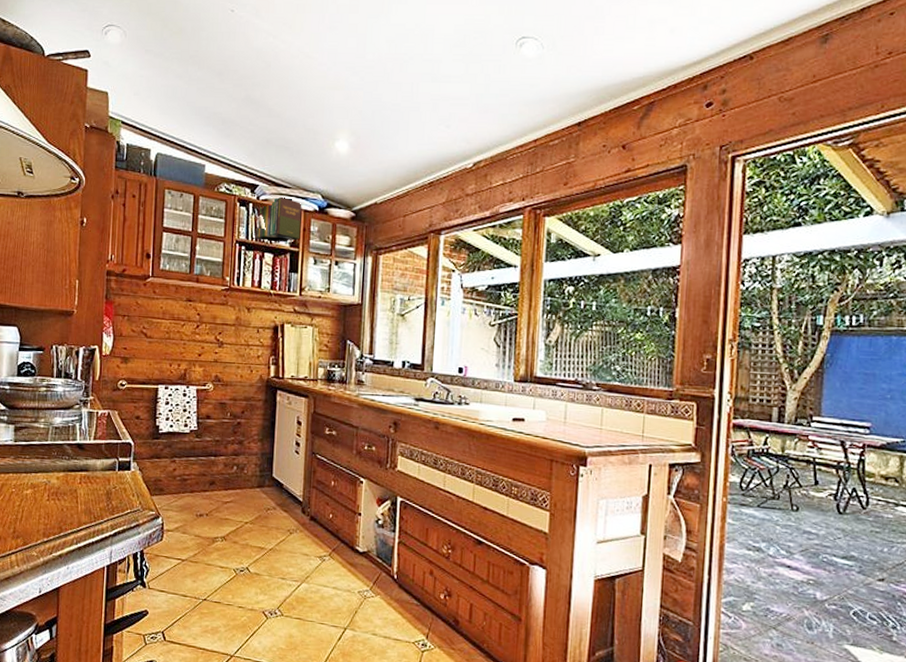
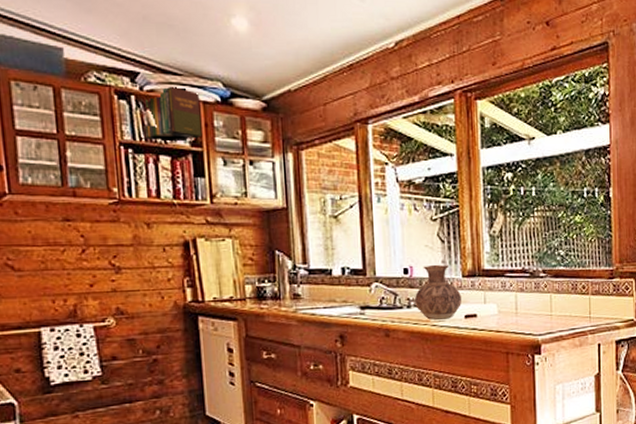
ceramic jug: none [465,366,511,421] -> present [414,264,461,321]

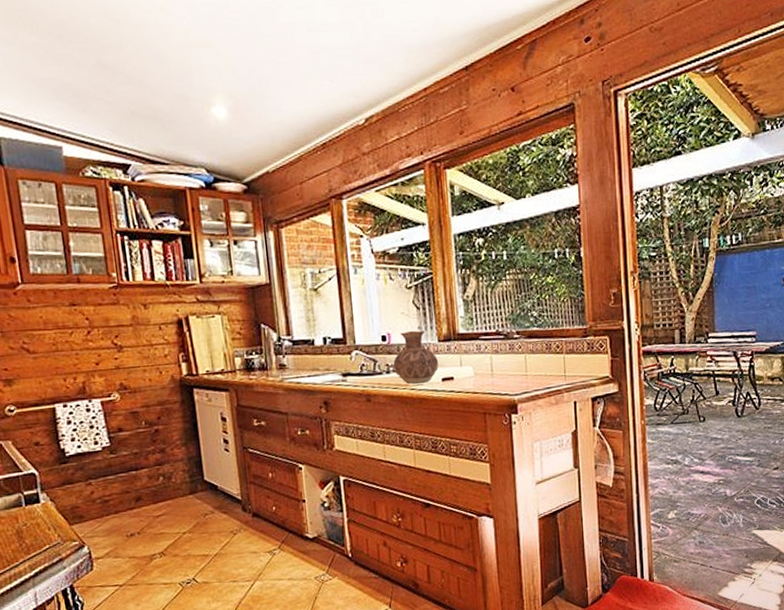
books: present [143,86,203,143] -> none [136,175,190,229]

